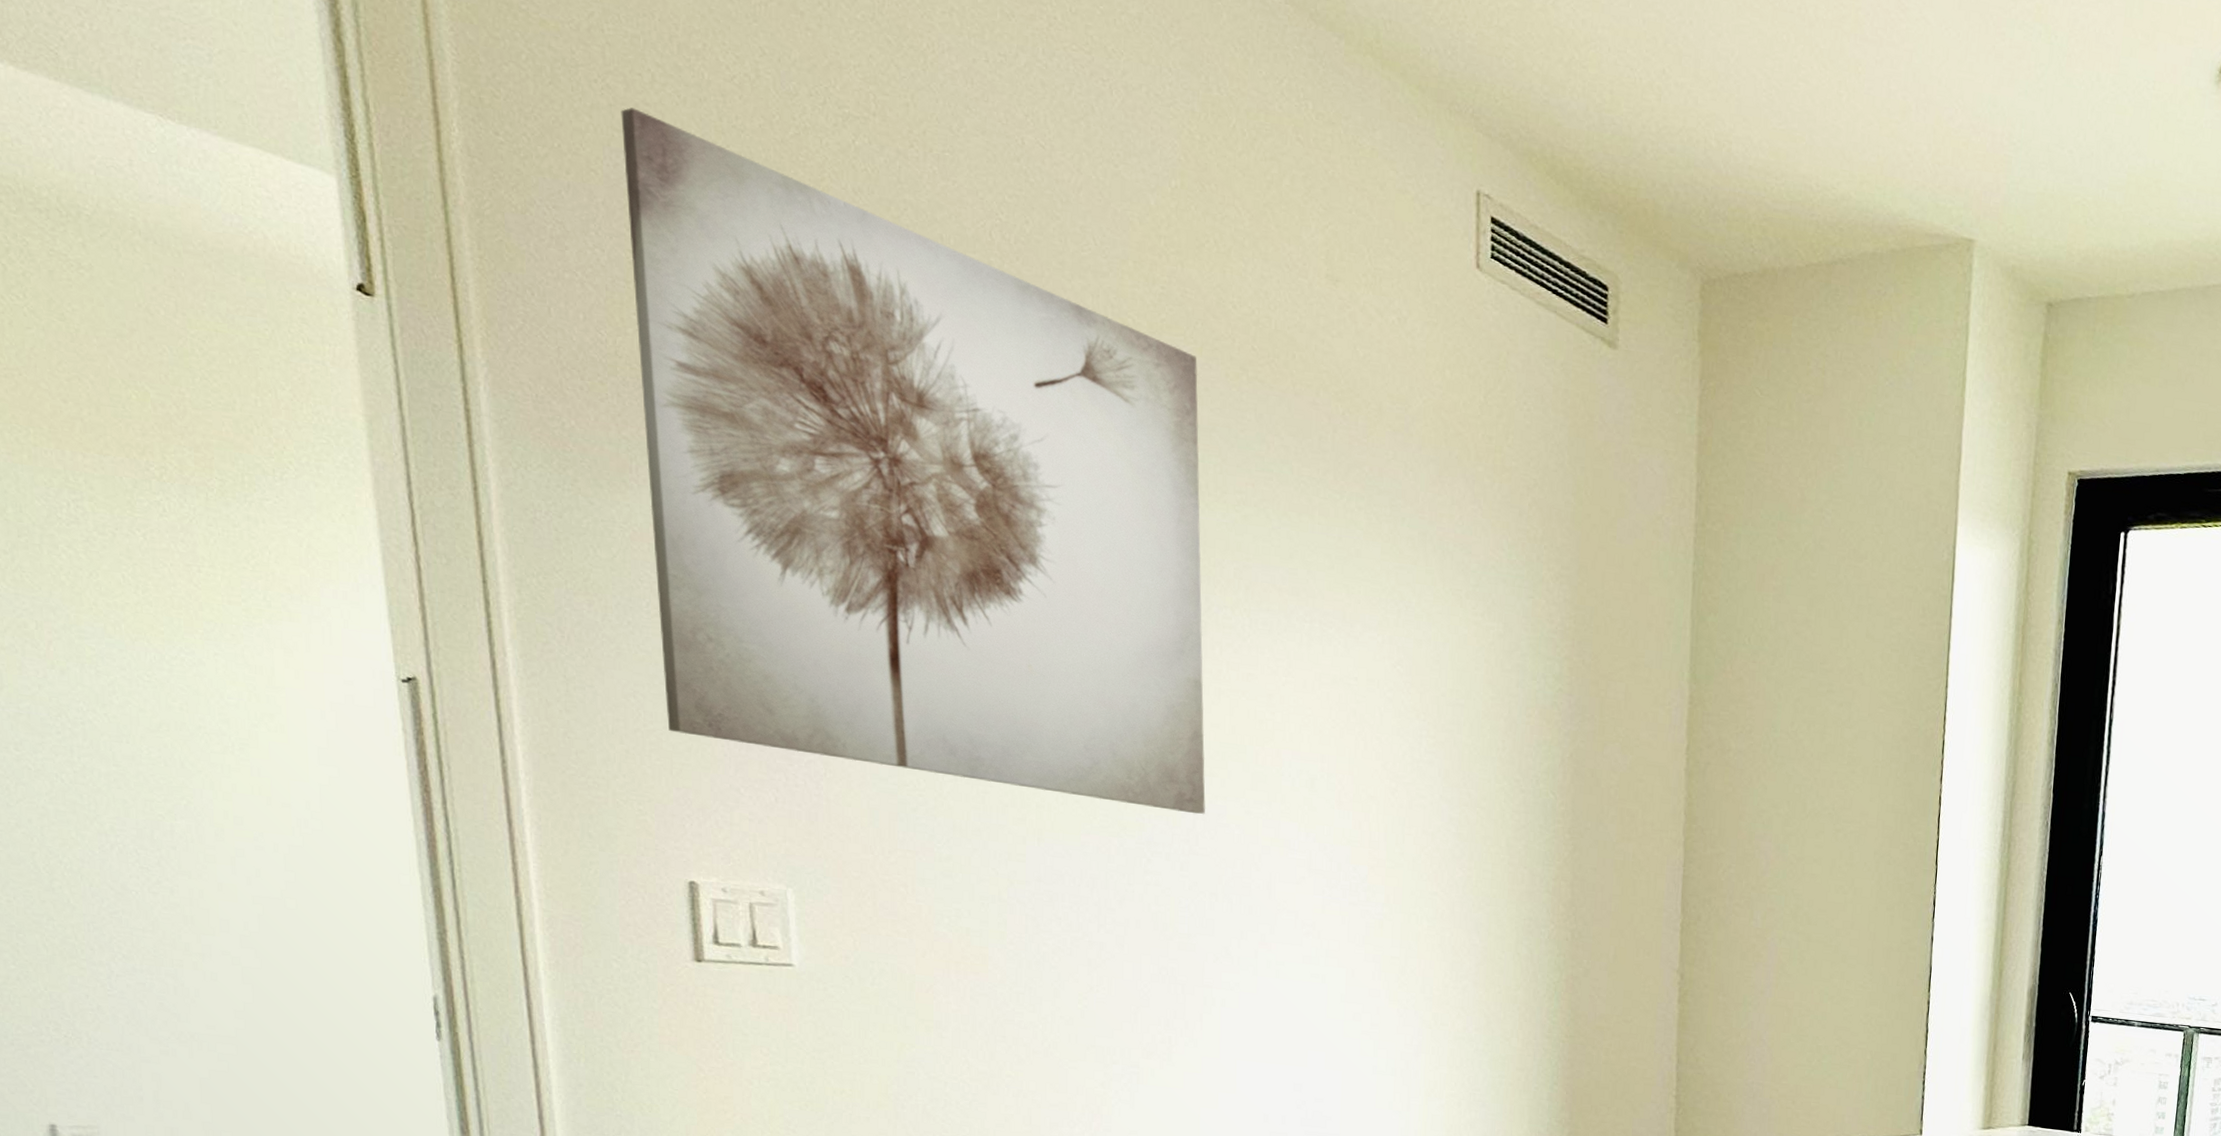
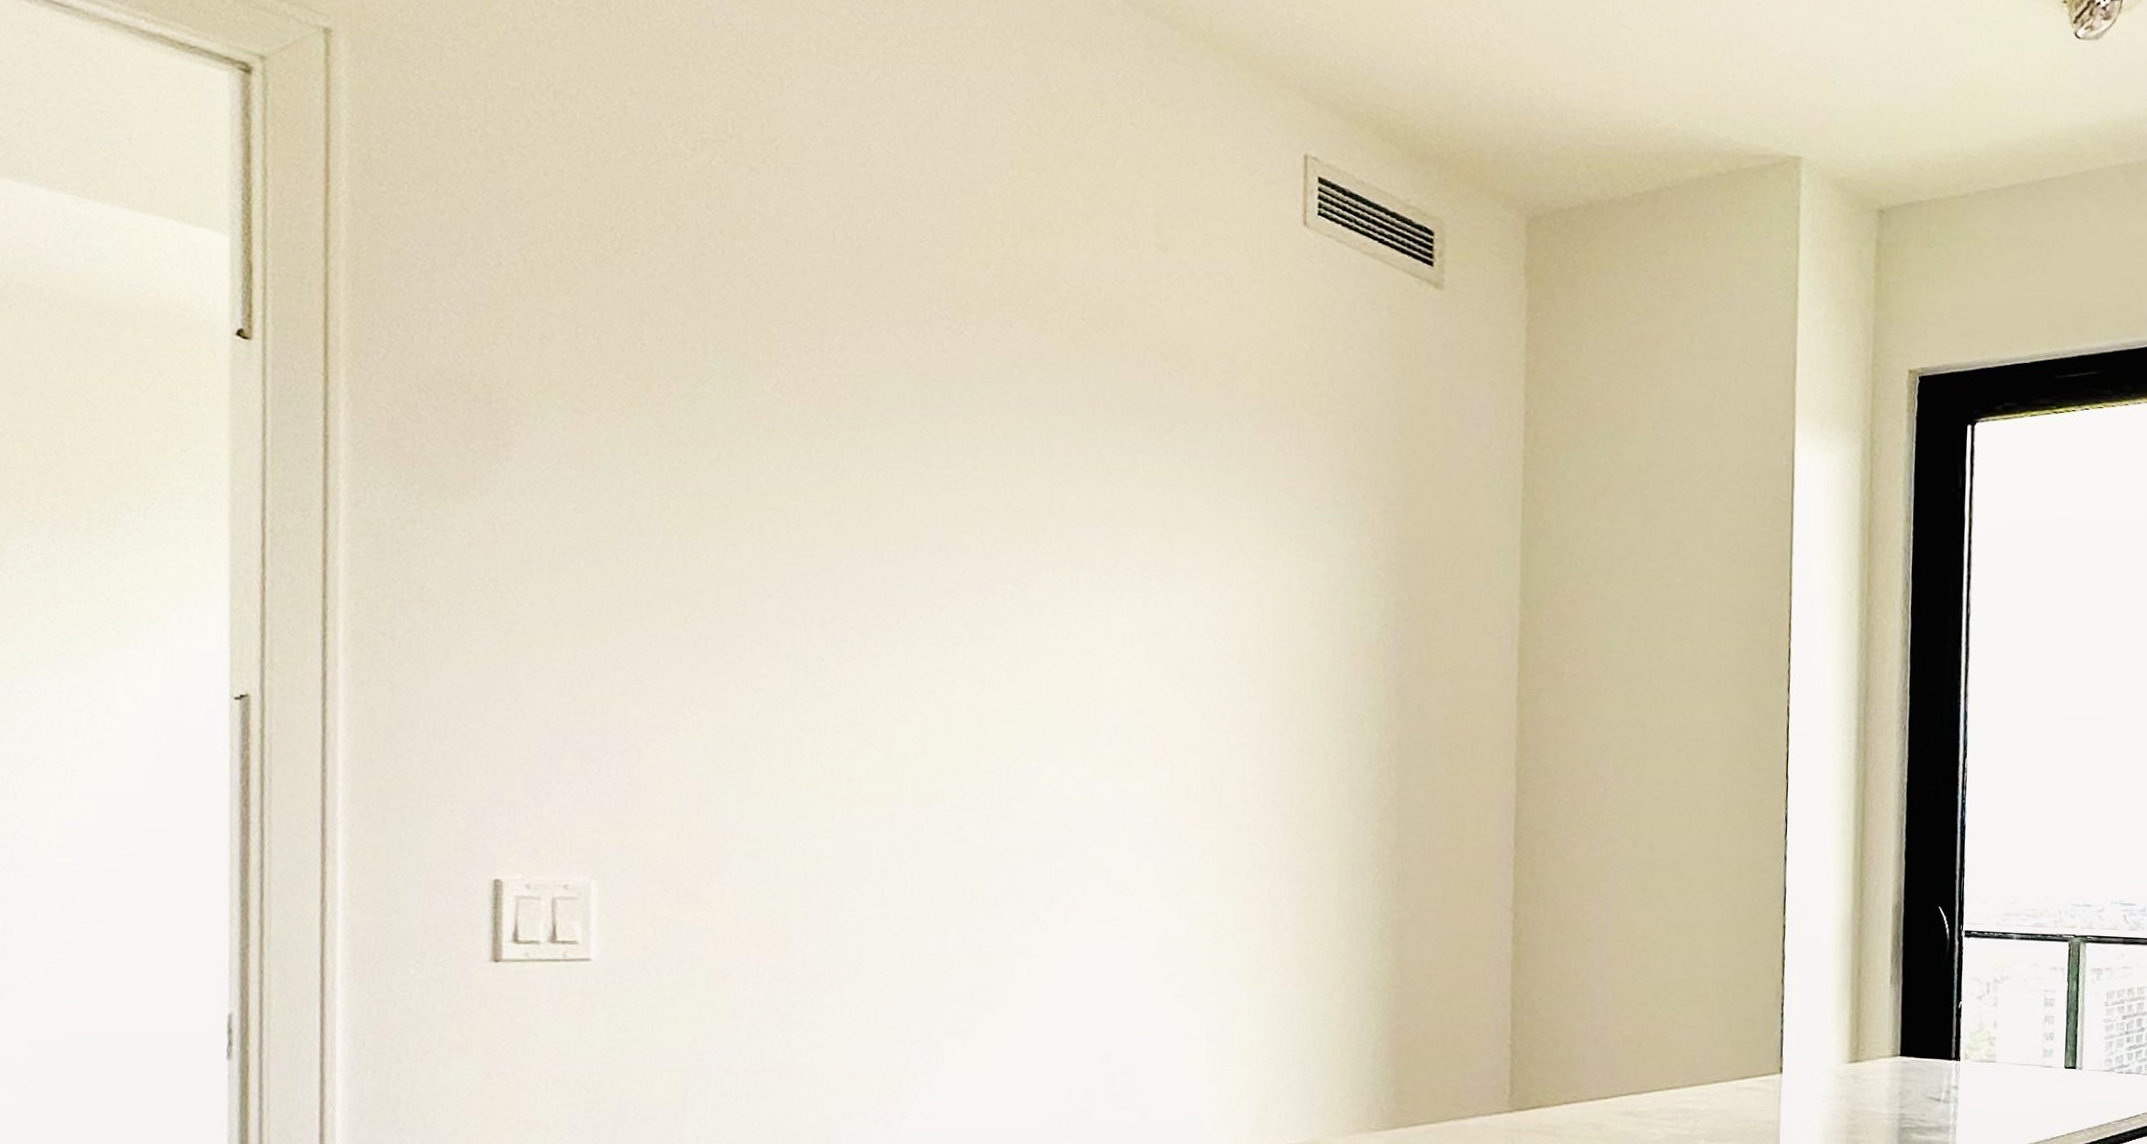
wall art: present [621,107,1206,814] -> none [487,151,1028,778]

